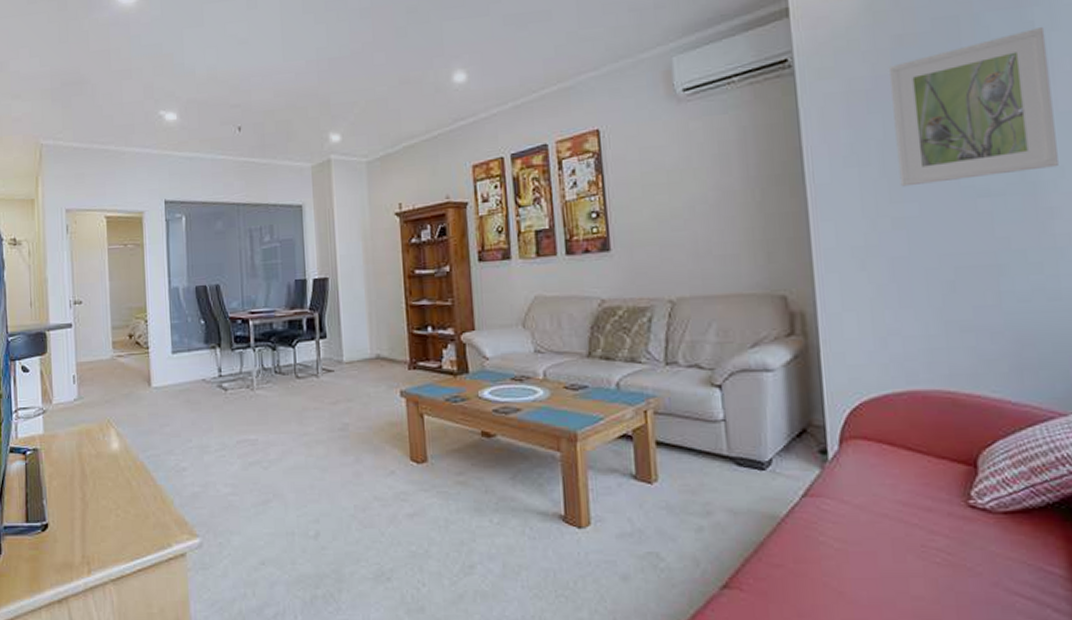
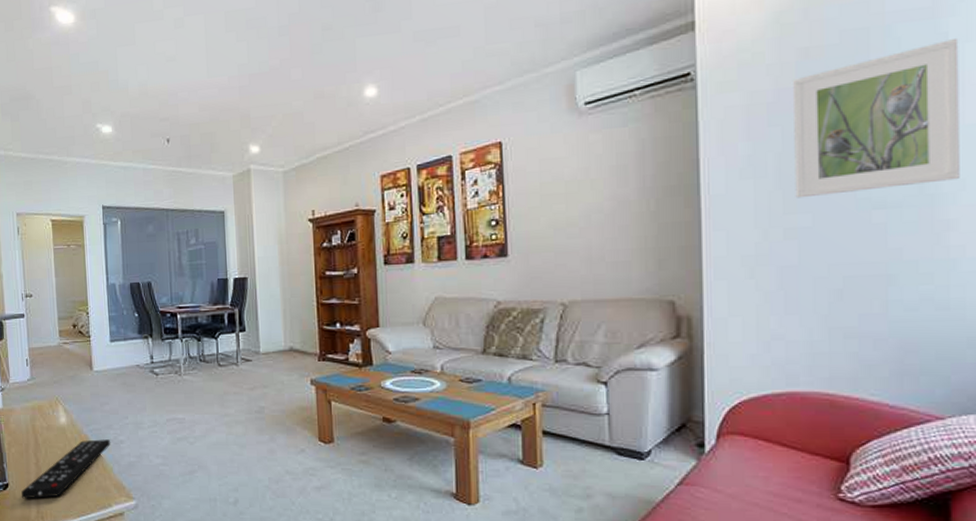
remote control: none [64,467,172,542] -> present [21,439,111,499]

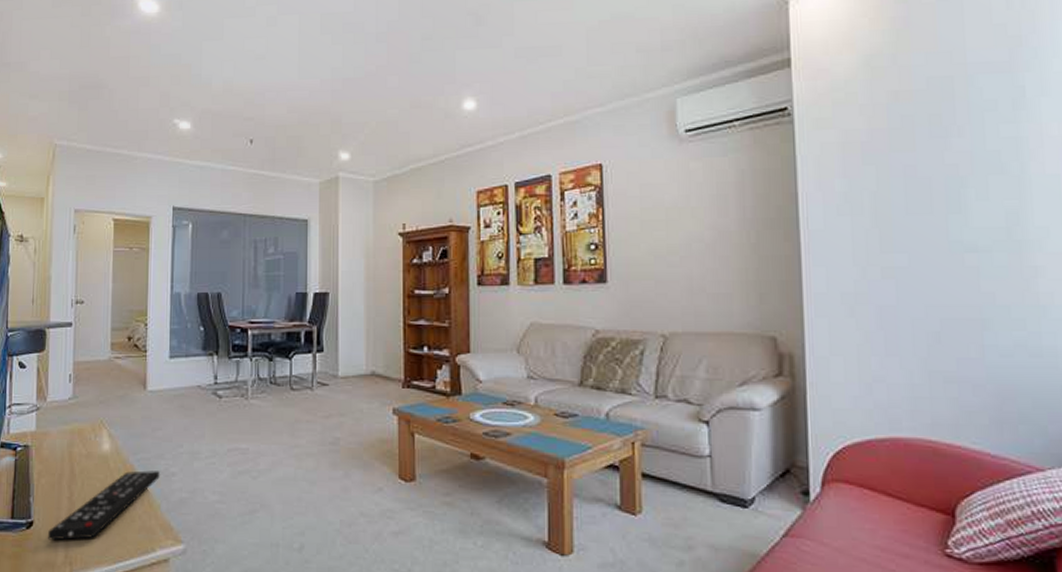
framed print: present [793,39,960,198] -> none [885,93,1044,238]

